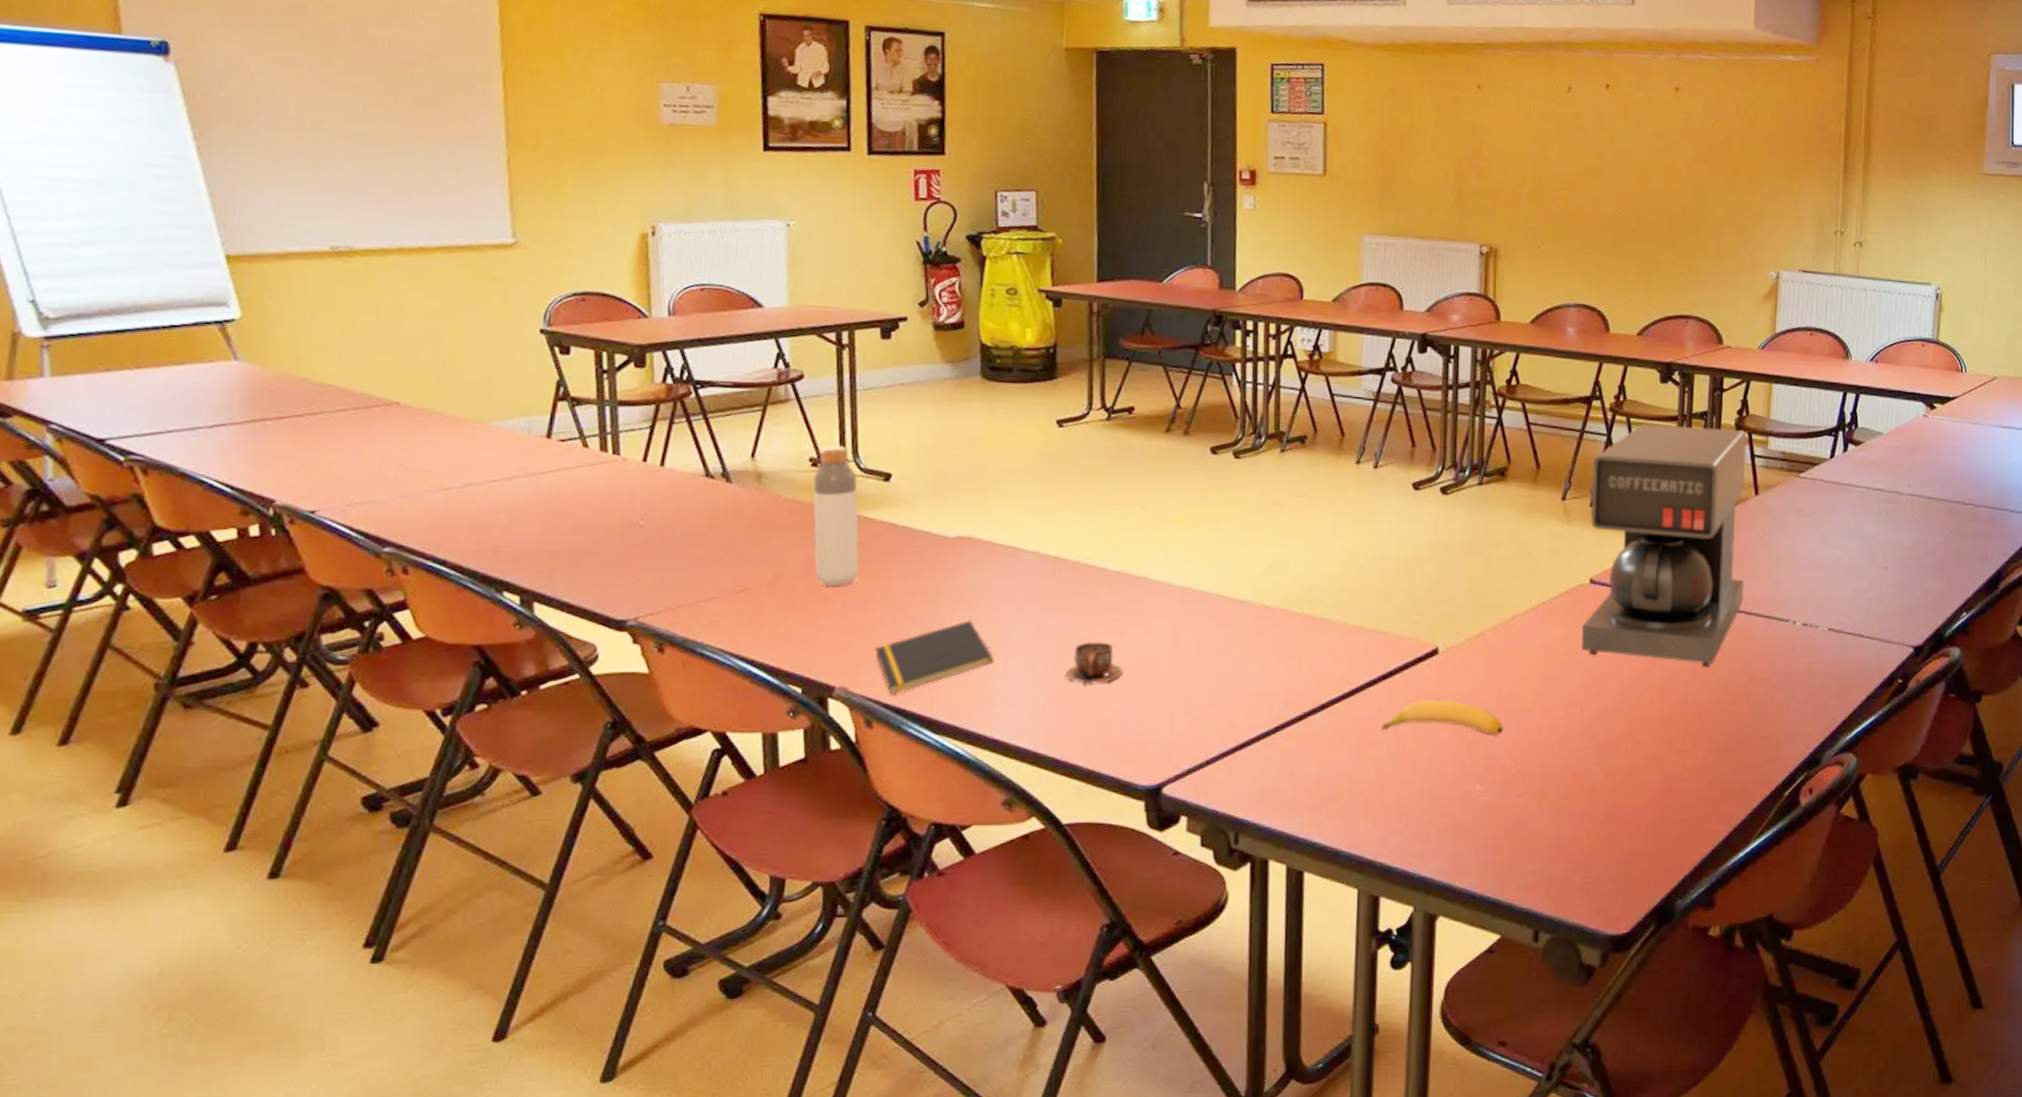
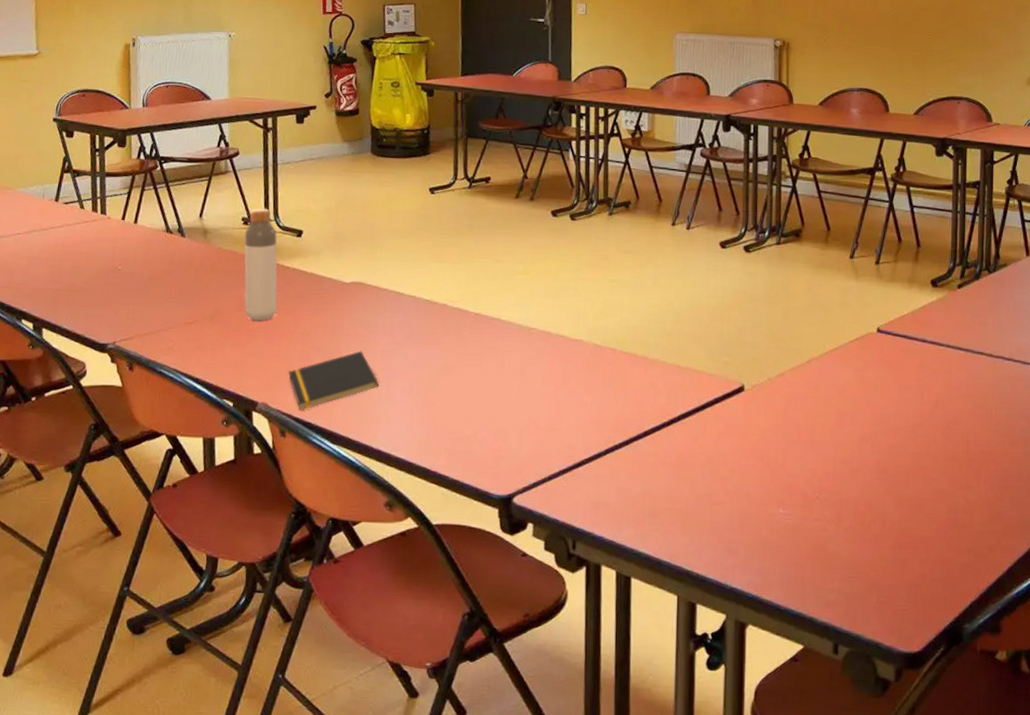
cup: present [1066,642,1123,684] -> none [435,371,481,407]
banana: present [1381,699,1503,735] -> none [695,431,802,464]
coffee maker: present [1582,424,1747,668] -> none [871,192,1019,412]

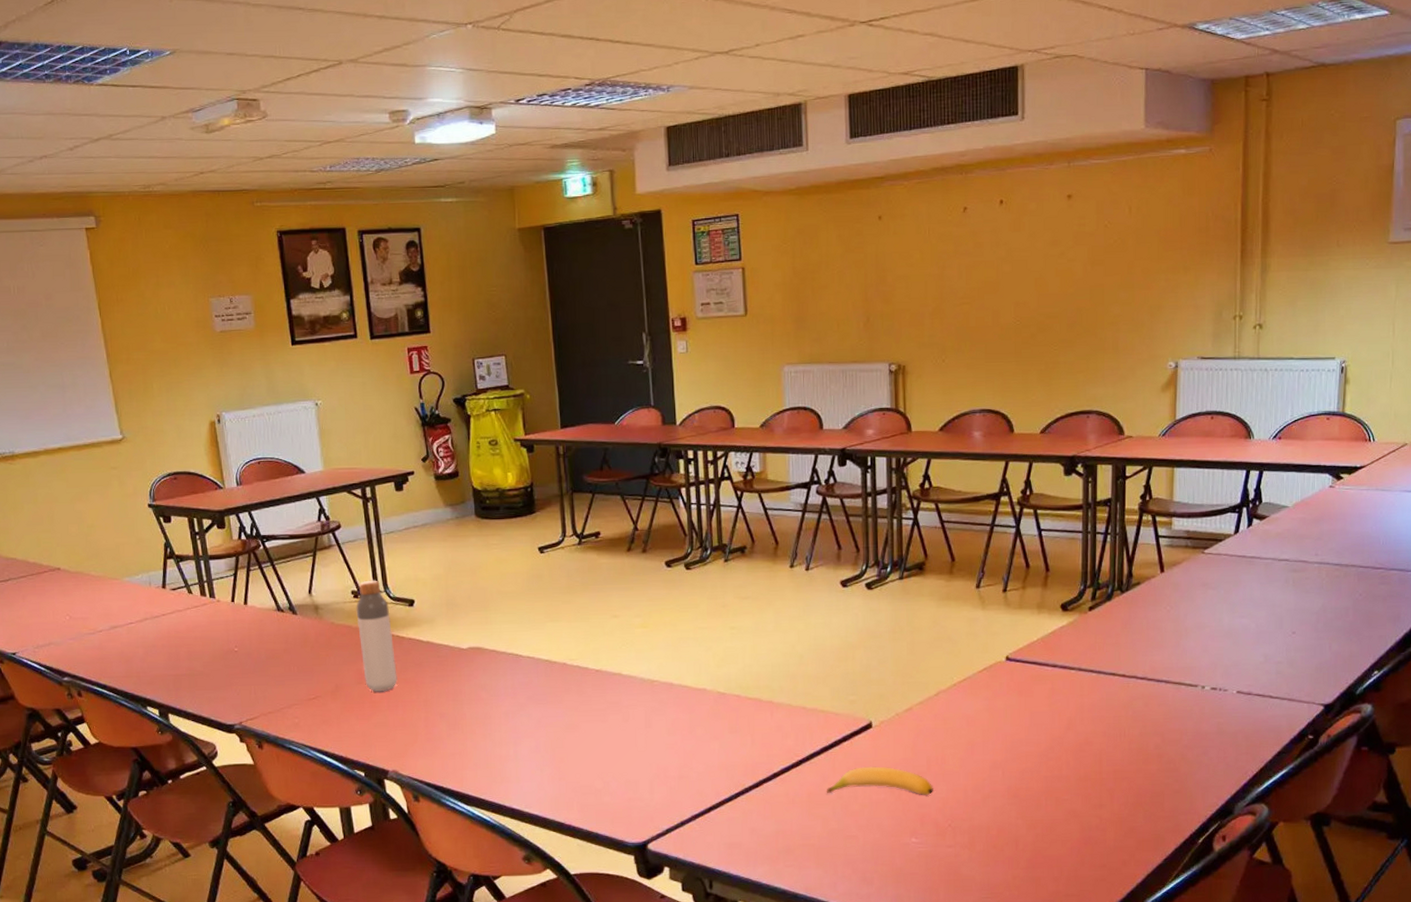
notepad: present [288,350,380,411] -> none [415,714,507,776]
banana: none [695,431,802,464] -> present [826,766,933,795]

